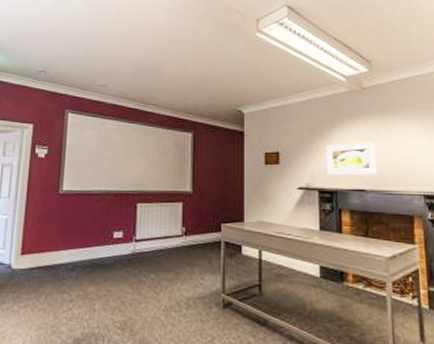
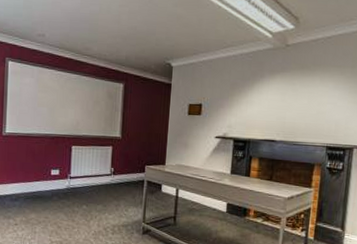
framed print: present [327,142,378,175] -> none [243,97,292,127]

